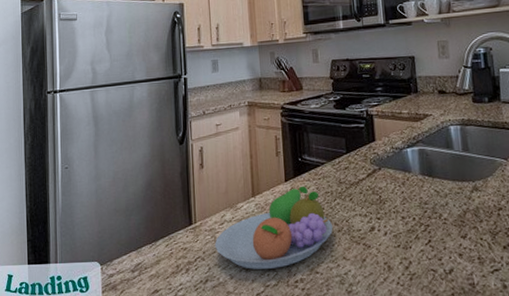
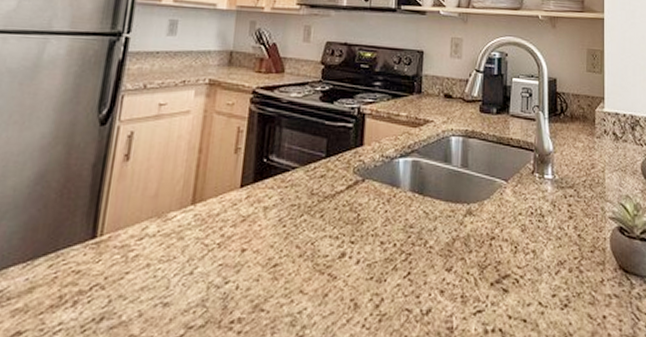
fruit bowl: present [214,186,333,269] -> none [124,194,294,304]

